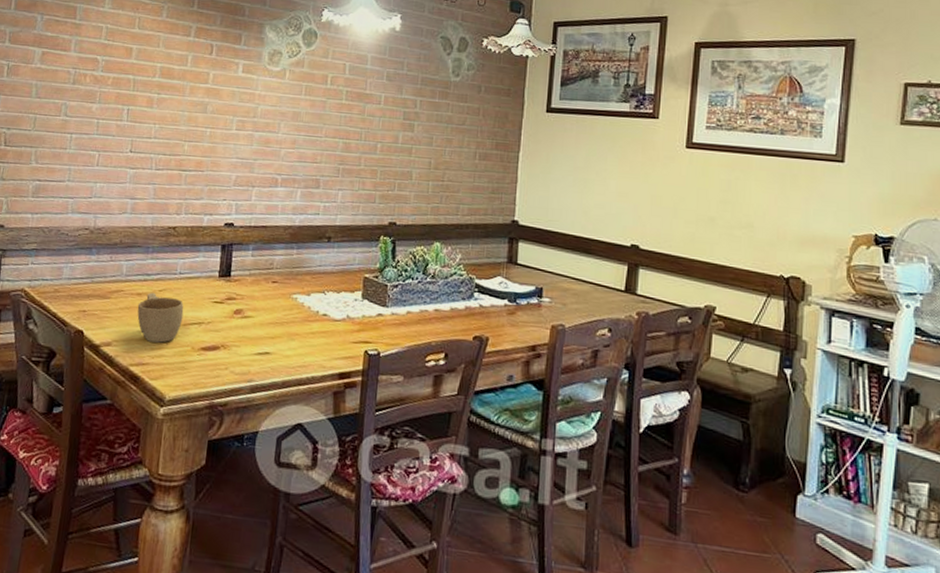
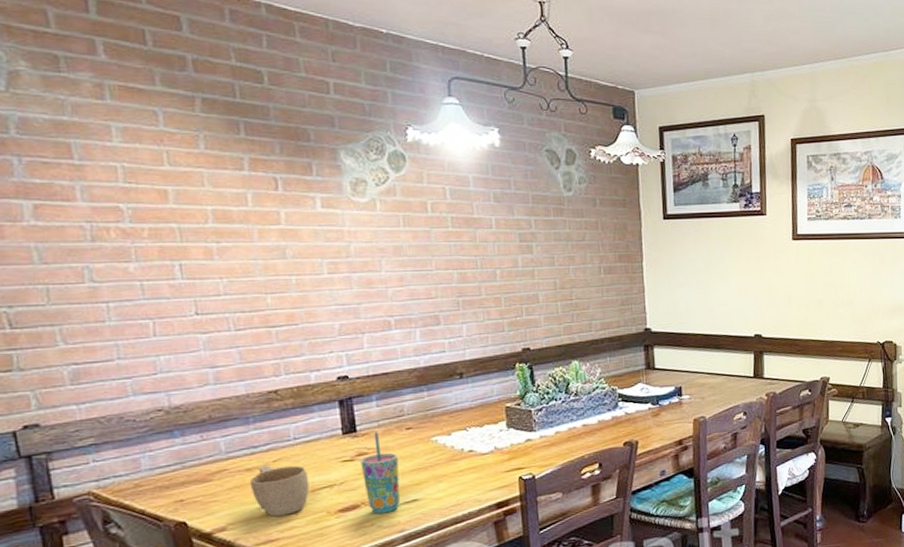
cup: none [227,280,260,360] -> present [360,432,401,514]

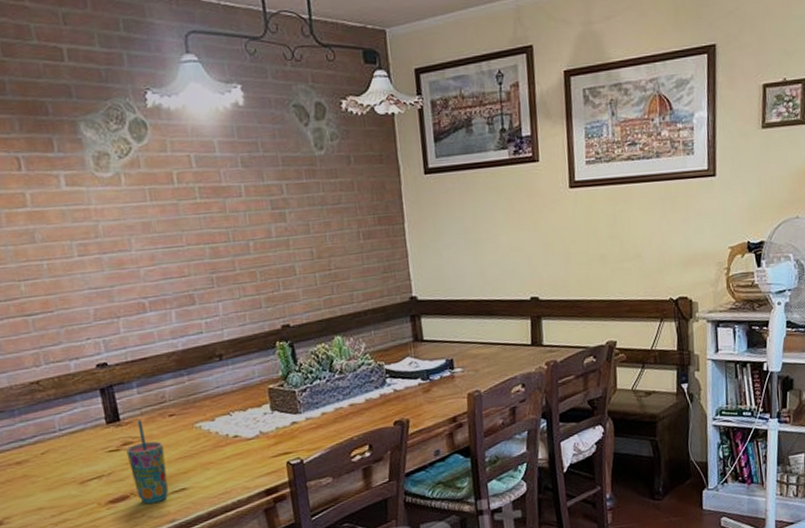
cup: present [249,464,310,517] -> none [20,457,79,510]

